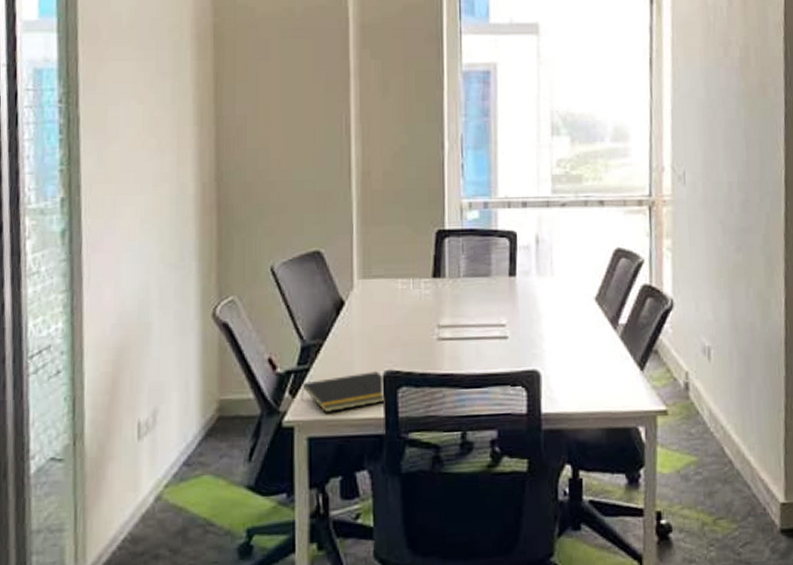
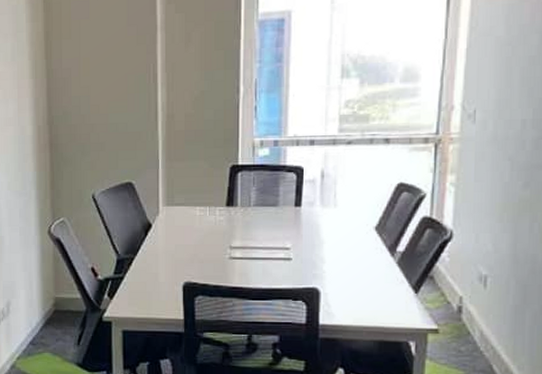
notepad: present [300,371,385,412] -> none [116,282,184,312]

